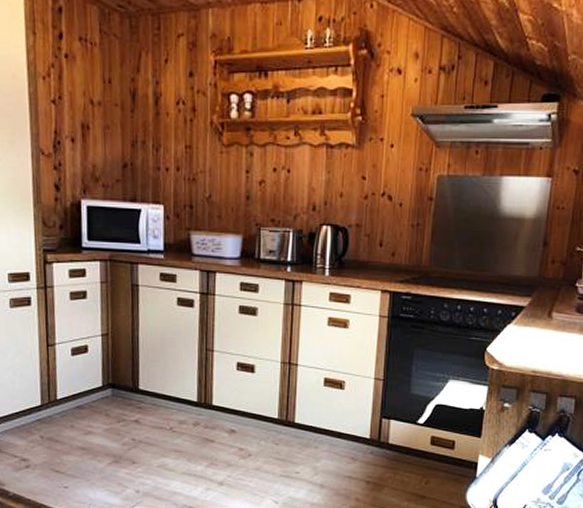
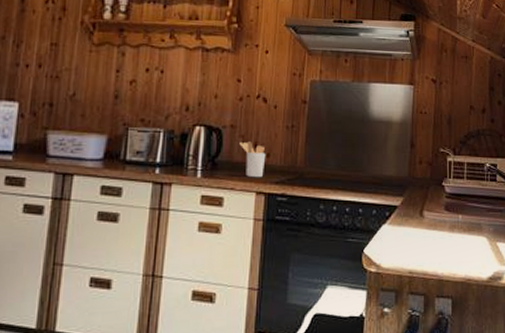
utensil holder: none [365,240,391,276] -> present [239,141,266,177]

